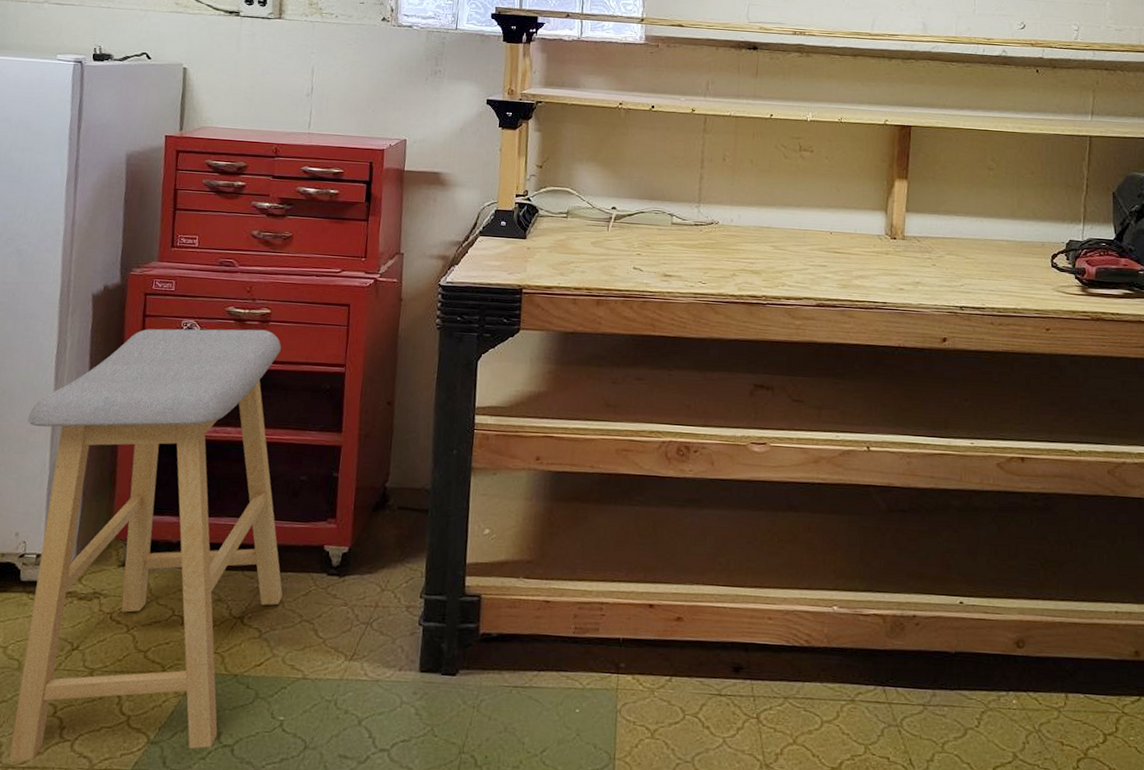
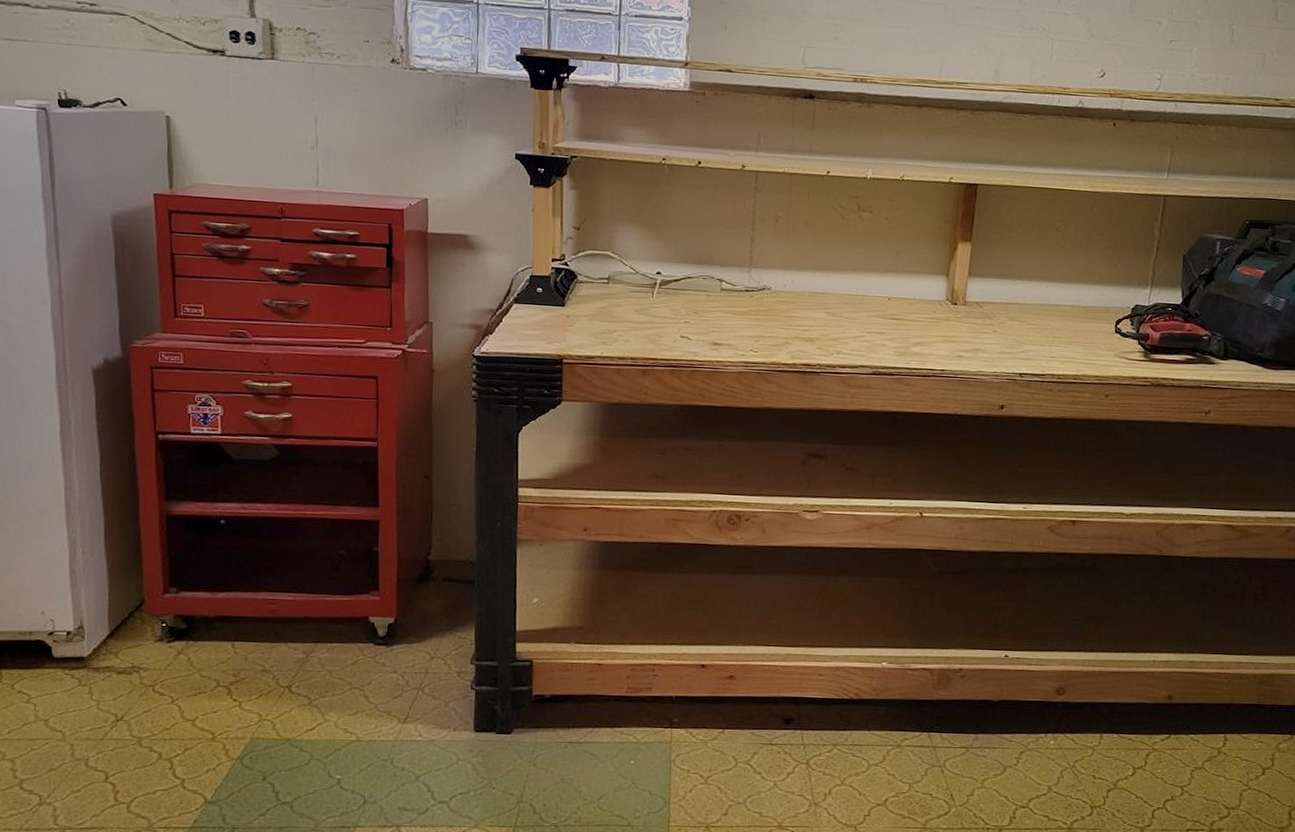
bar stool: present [8,328,283,763] -> none [38,403,330,825]

